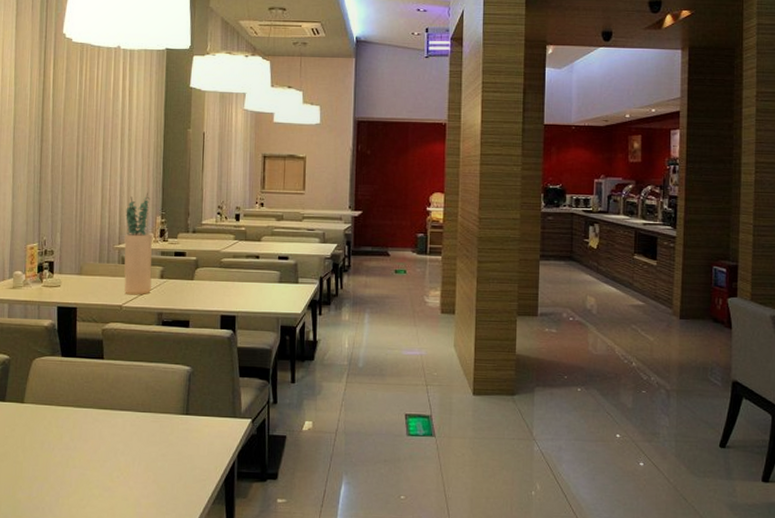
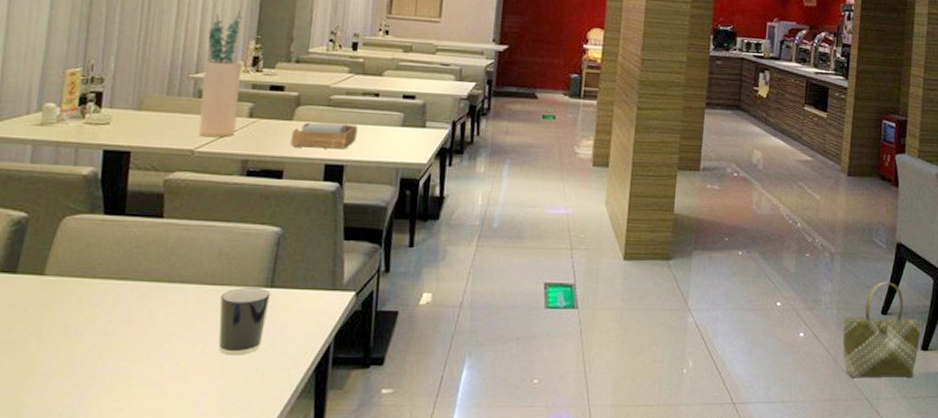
mug: none [149,415,187,468] -> present [218,288,271,355]
napkin holder: none [193,280,244,303] -> present [290,121,358,150]
shopping bag: none [682,417,762,507] -> present [842,282,922,378]

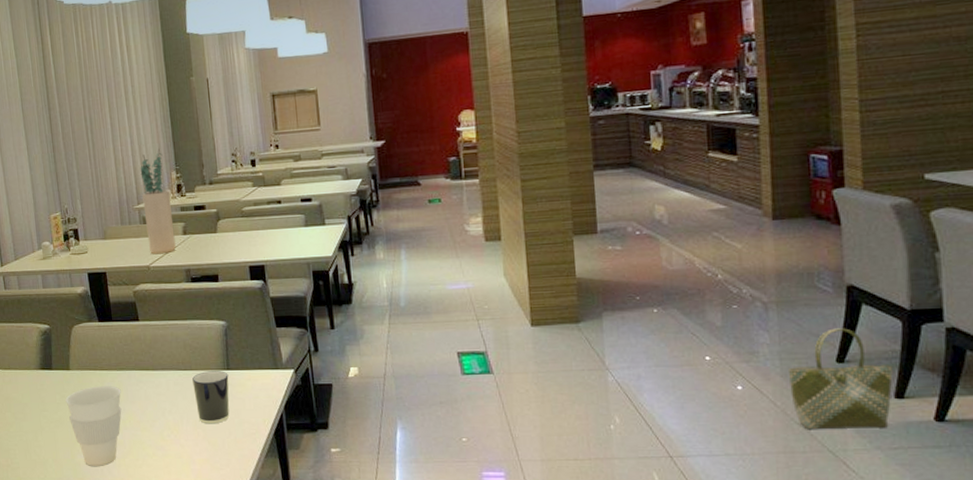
cup: none [26,299,116,410] -> present [65,386,122,467]
napkin holder: present [290,121,358,150] -> none [218,230,270,254]

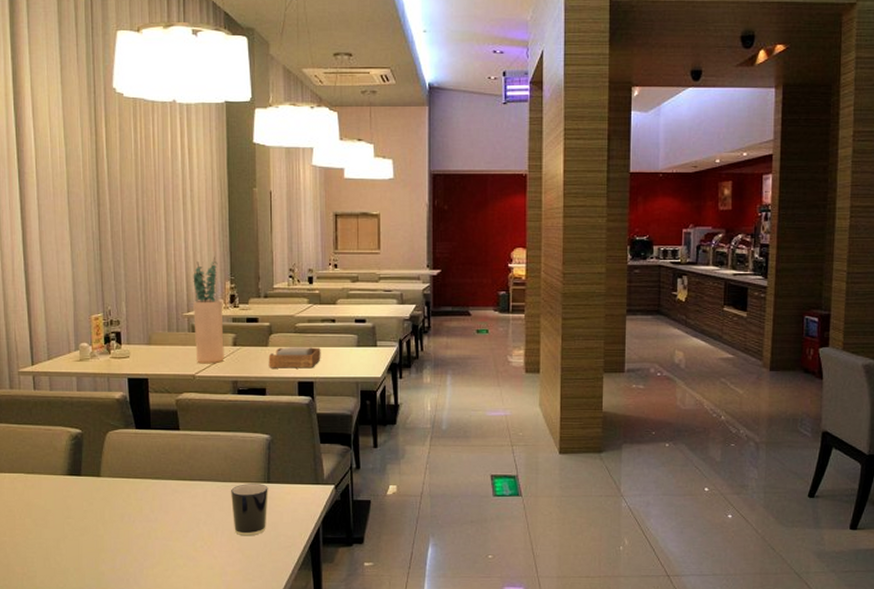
cup: present [65,386,122,467] -> none [93,494,155,577]
napkin holder: none [218,230,270,254] -> present [268,346,321,369]
shopping bag: present [789,328,893,430] -> none [770,468,850,555]

